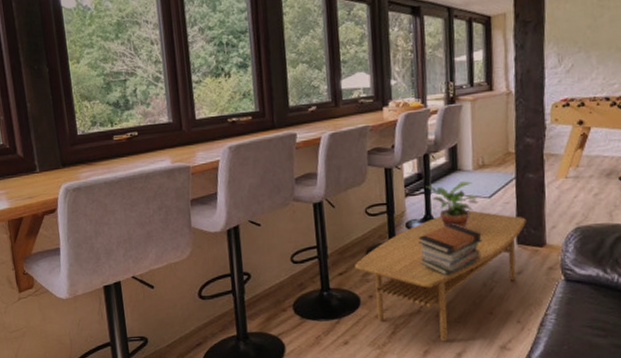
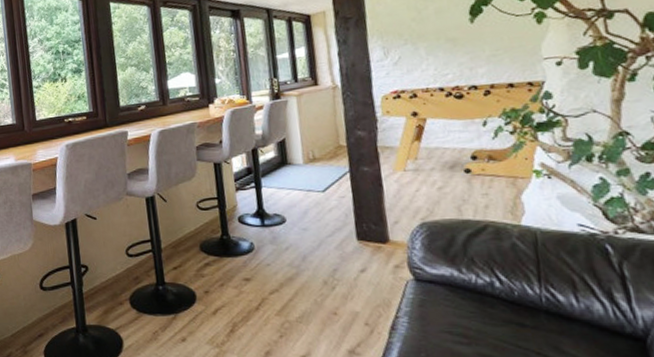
coffee table: present [355,210,526,342] -> none [189,204,365,343]
book stack: present [418,224,482,276] -> none [251,218,319,272]
potted plant: present [426,181,478,229] -> none [256,175,312,224]

